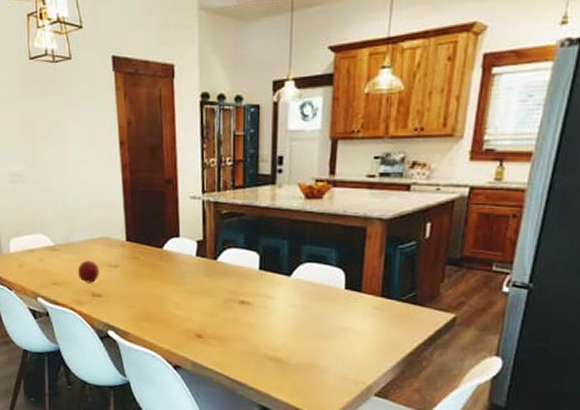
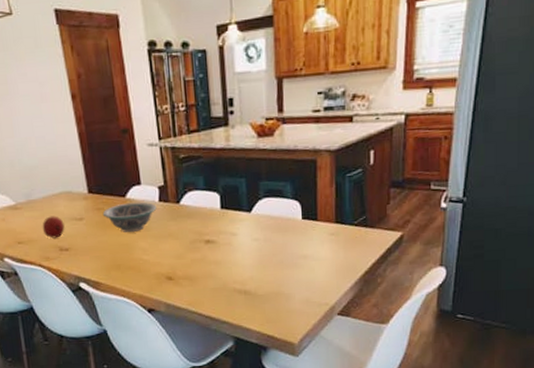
bowl: none [138,254,193,286] -> present [102,201,157,233]

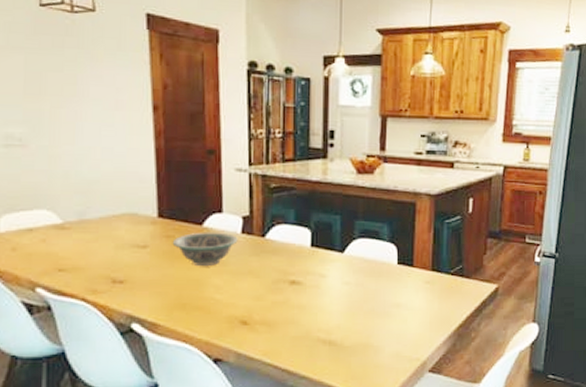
fruit: present [42,216,65,239] -> none [93,240,123,268]

